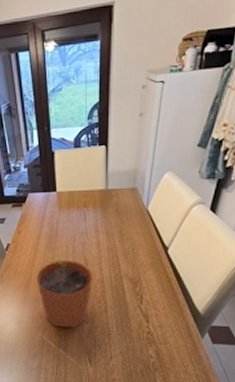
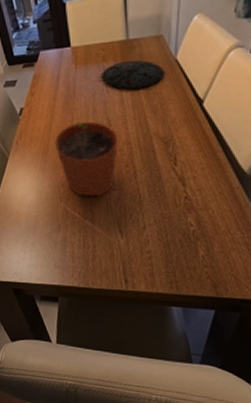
plate: none [82,207,137,234] -> present [102,59,165,90]

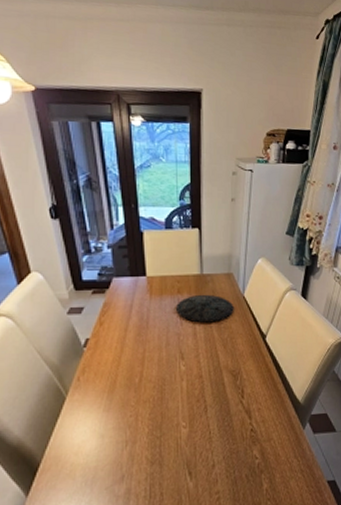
plant pot: present [55,121,118,197] -> none [123,354,190,438]

